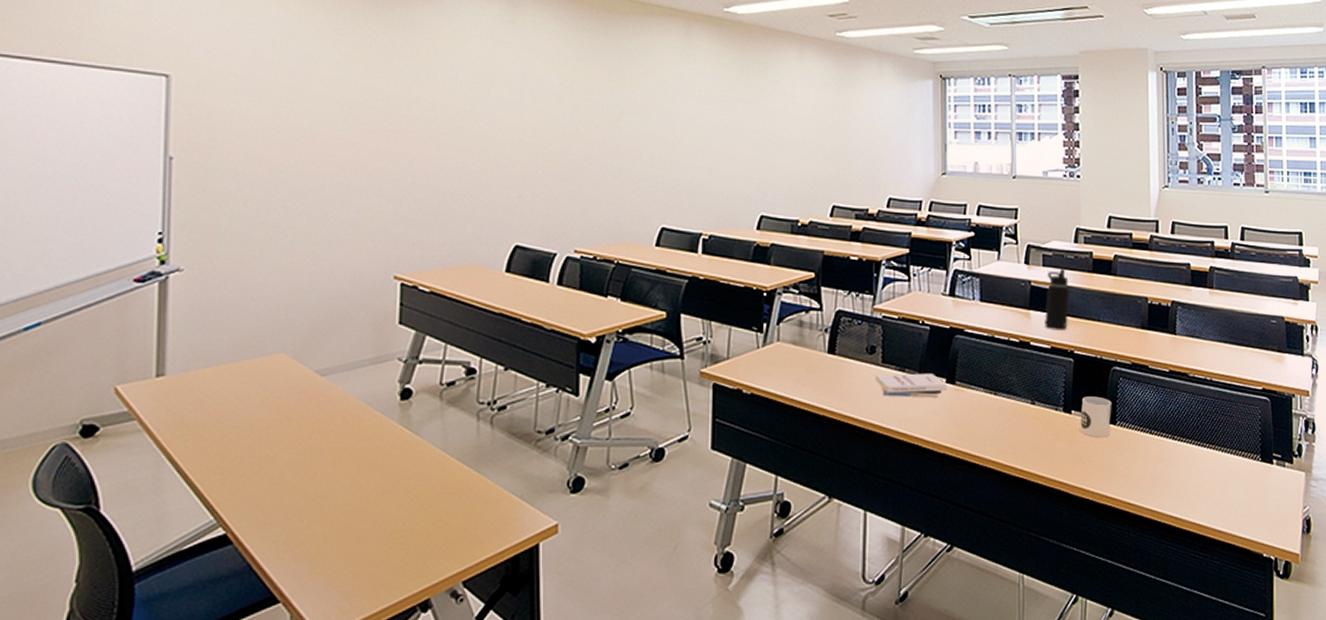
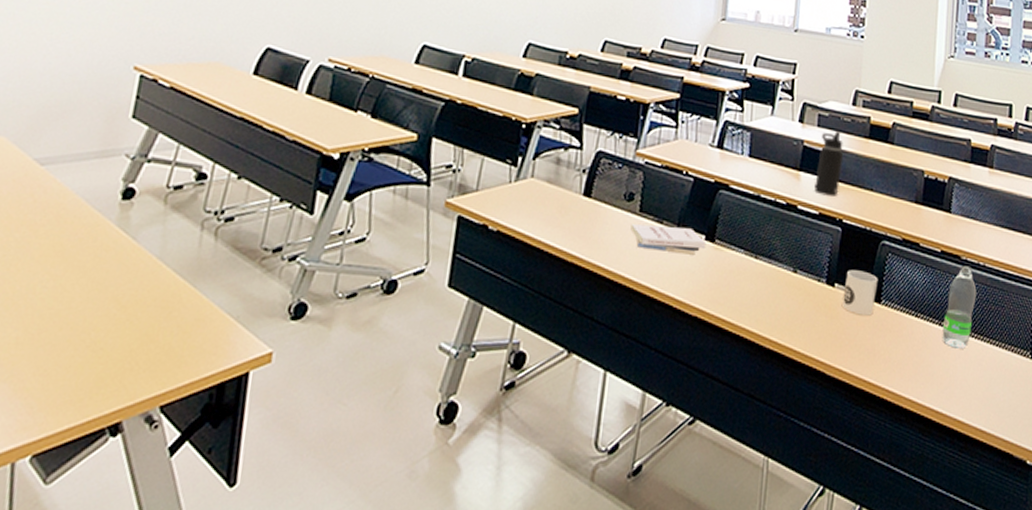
bottle: none [1176,382,1206,459] -> present [942,265,977,349]

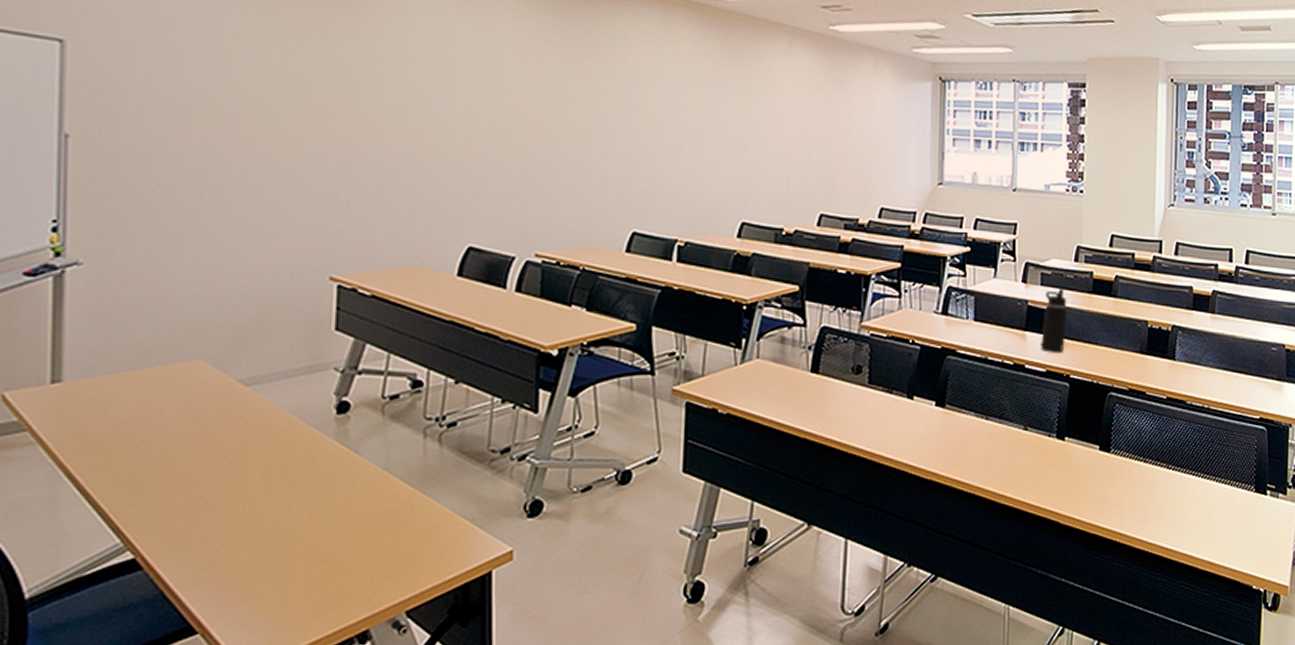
books: present [630,224,707,255] -> none [861,396,937,421]
mug: present [841,270,878,317] -> none [1072,423,1107,467]
bottle: present [942,265,977,349] -> none [1170,409,1202,488]

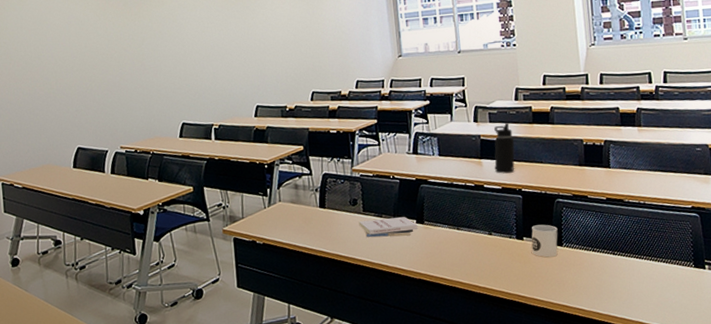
books: none [861,396,937,421] -> present [358,217,418,237]
mug: none [1072,423,1107,467] -> present [531,224,558,259]

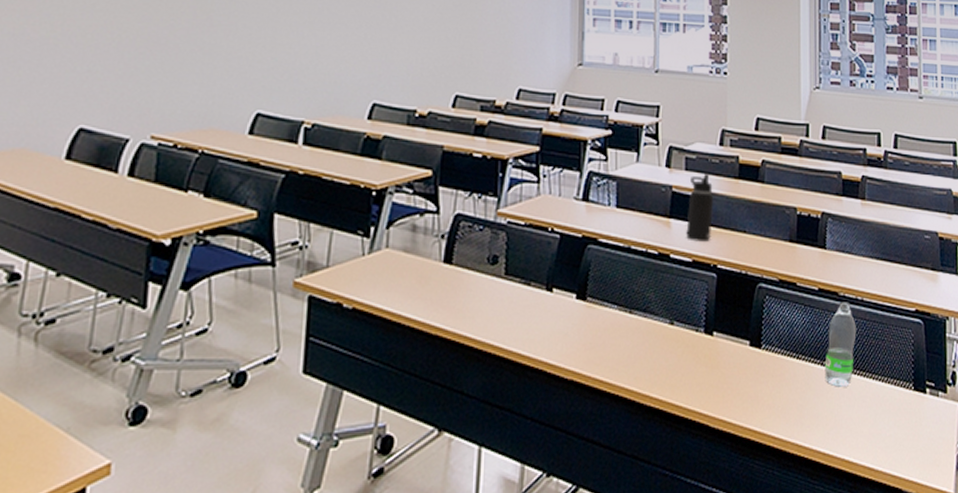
books: present [358,217,418,237] -> none [496,288,578,316]
mug: present [531,224,558,259] -> none [721,316,757,364]
bottle: none [616,206,642,270] -> present [824,301,857,387]

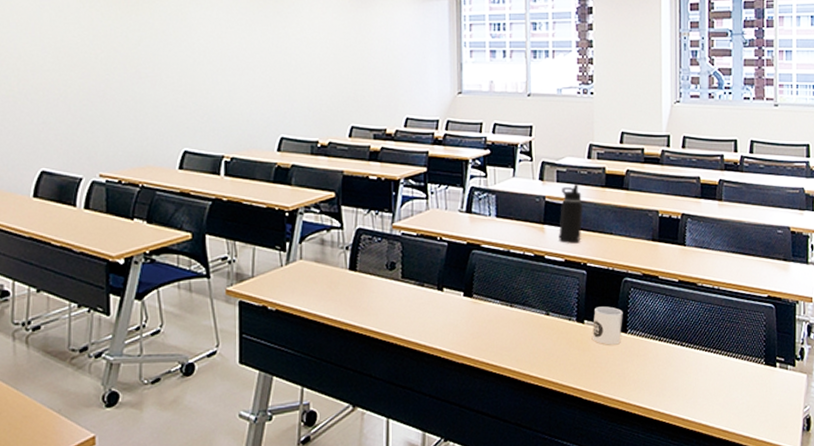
mug: none [721,316,757,364] -> present [591,306,623,346]
bottle: present [824,301,857,387] -> none [684,291,713,364]

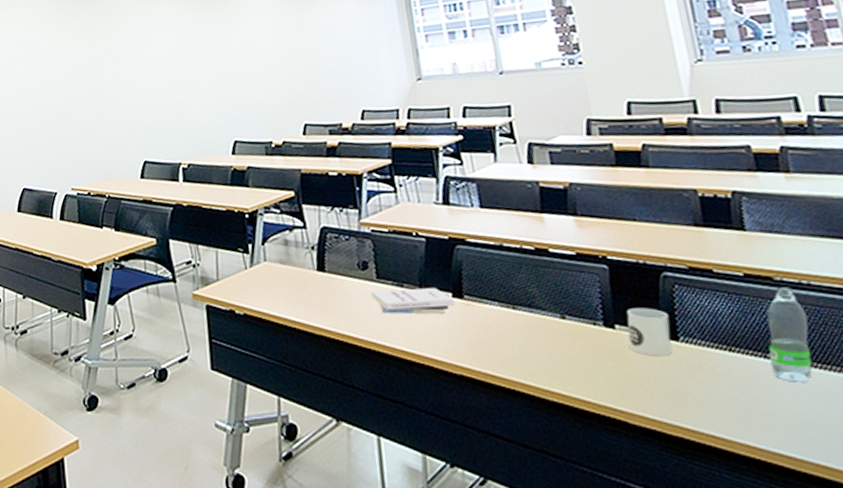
books: none [395,288,465,311] -> present [371,288,456,314]
water bottle: present [559,183,583,244] -> none [558,164,594,235]
bottle: none [684,291,713,364] -> present [766,287,812,382]

